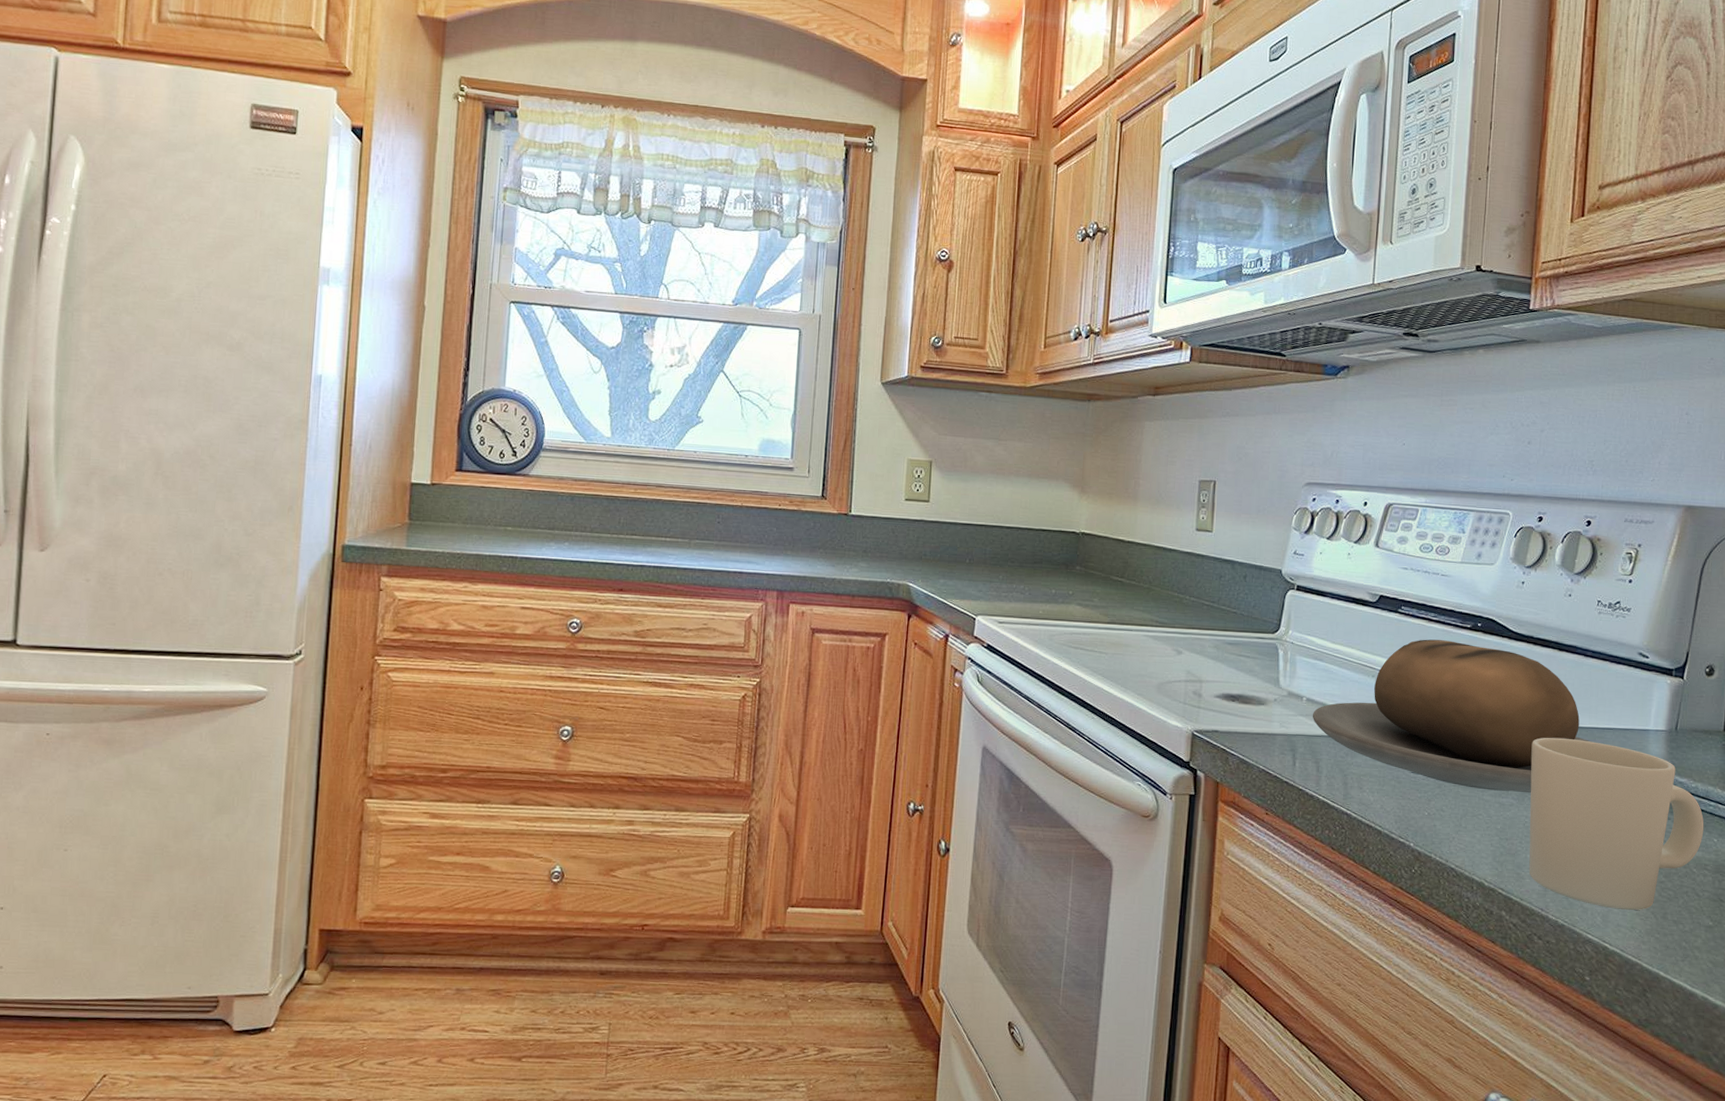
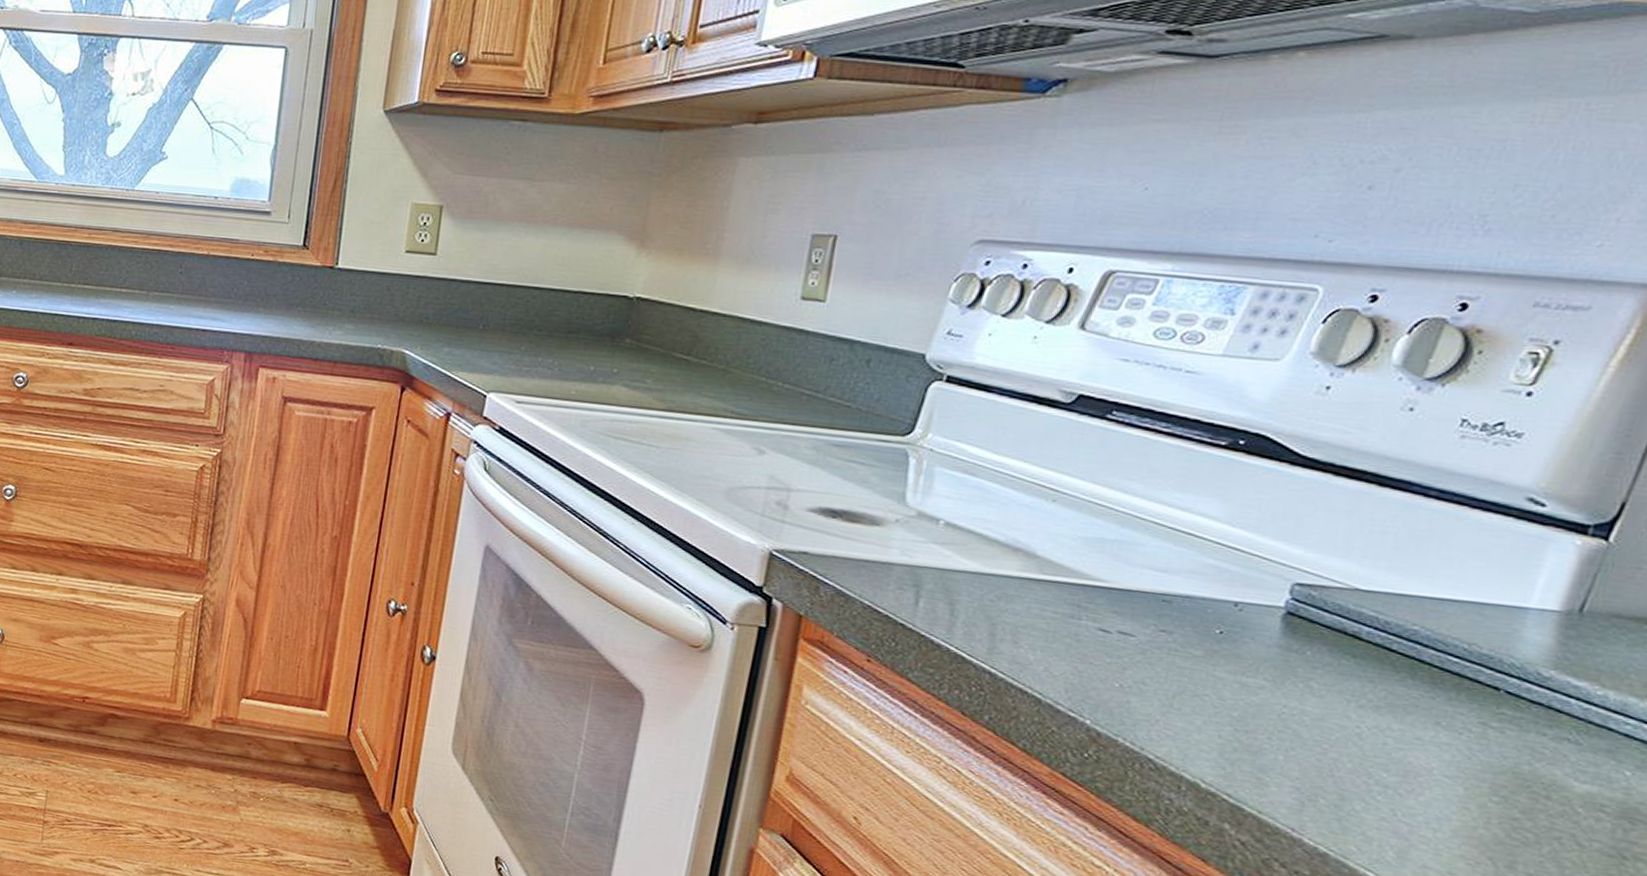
bread: present [1313,639,1593,794] -> none [952,456,1420,676]
mug: present [1529,737,1704,911] -> none [1277,603,1611,852]

